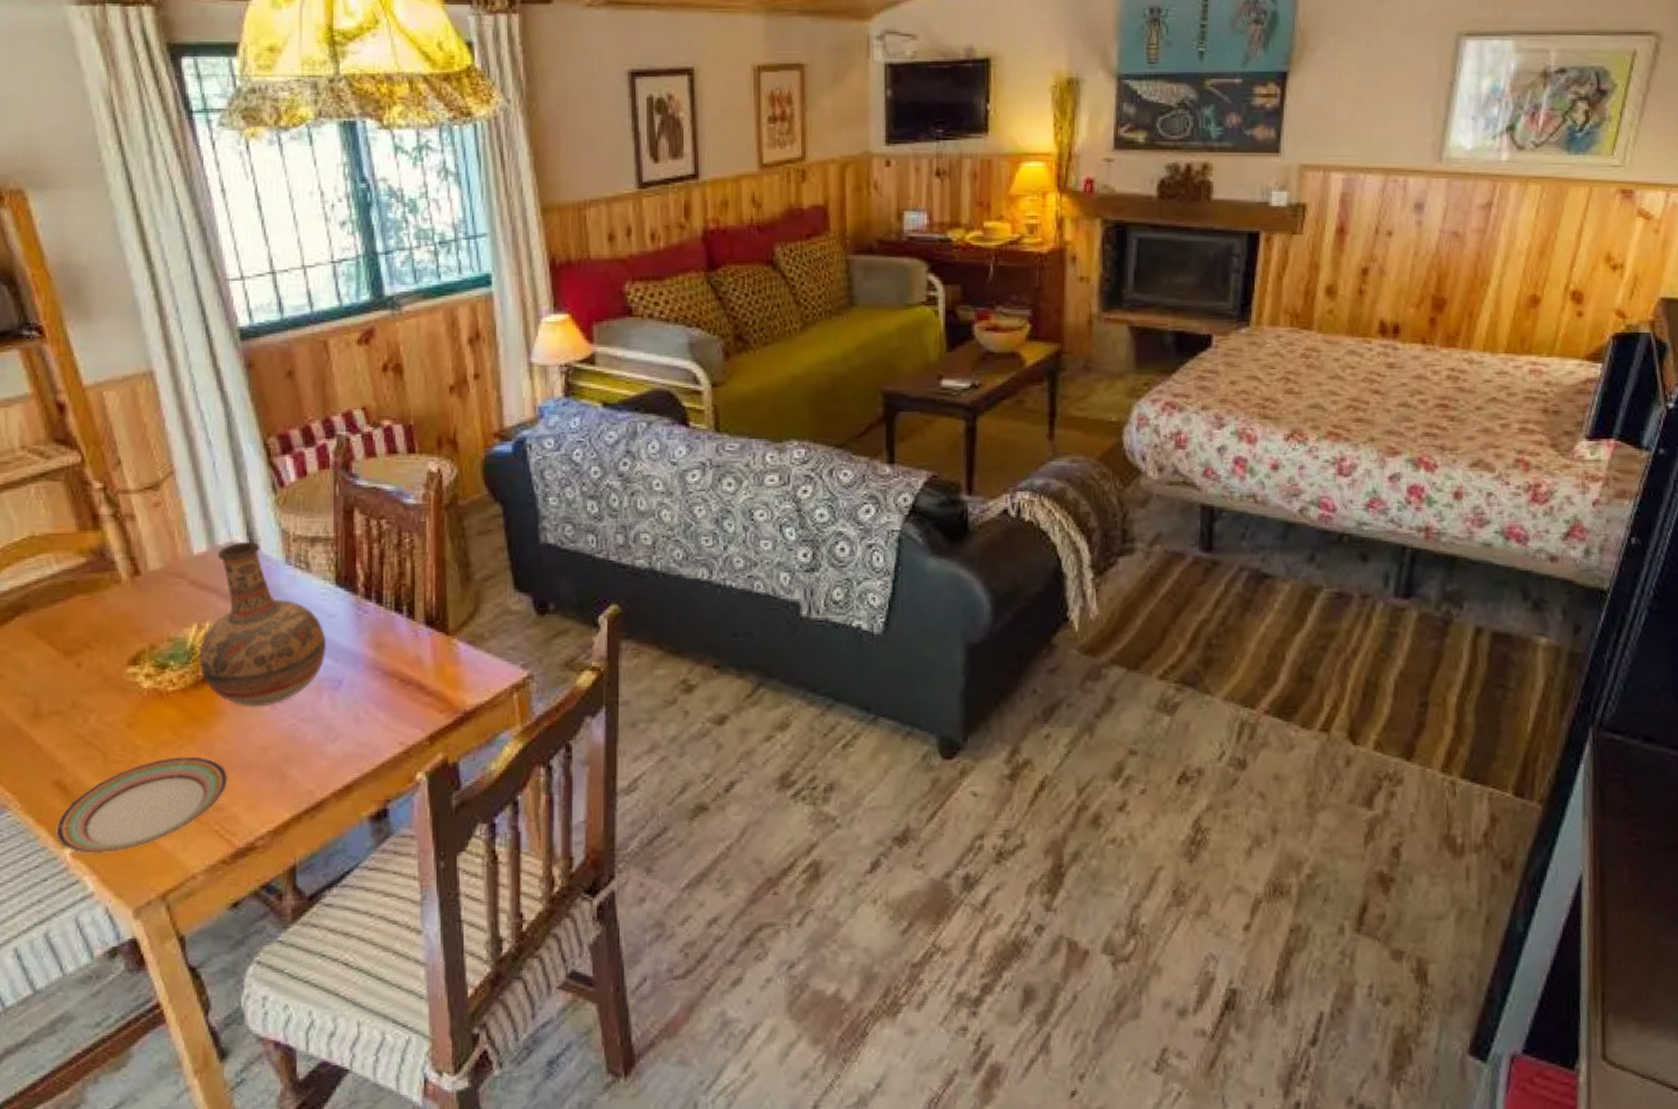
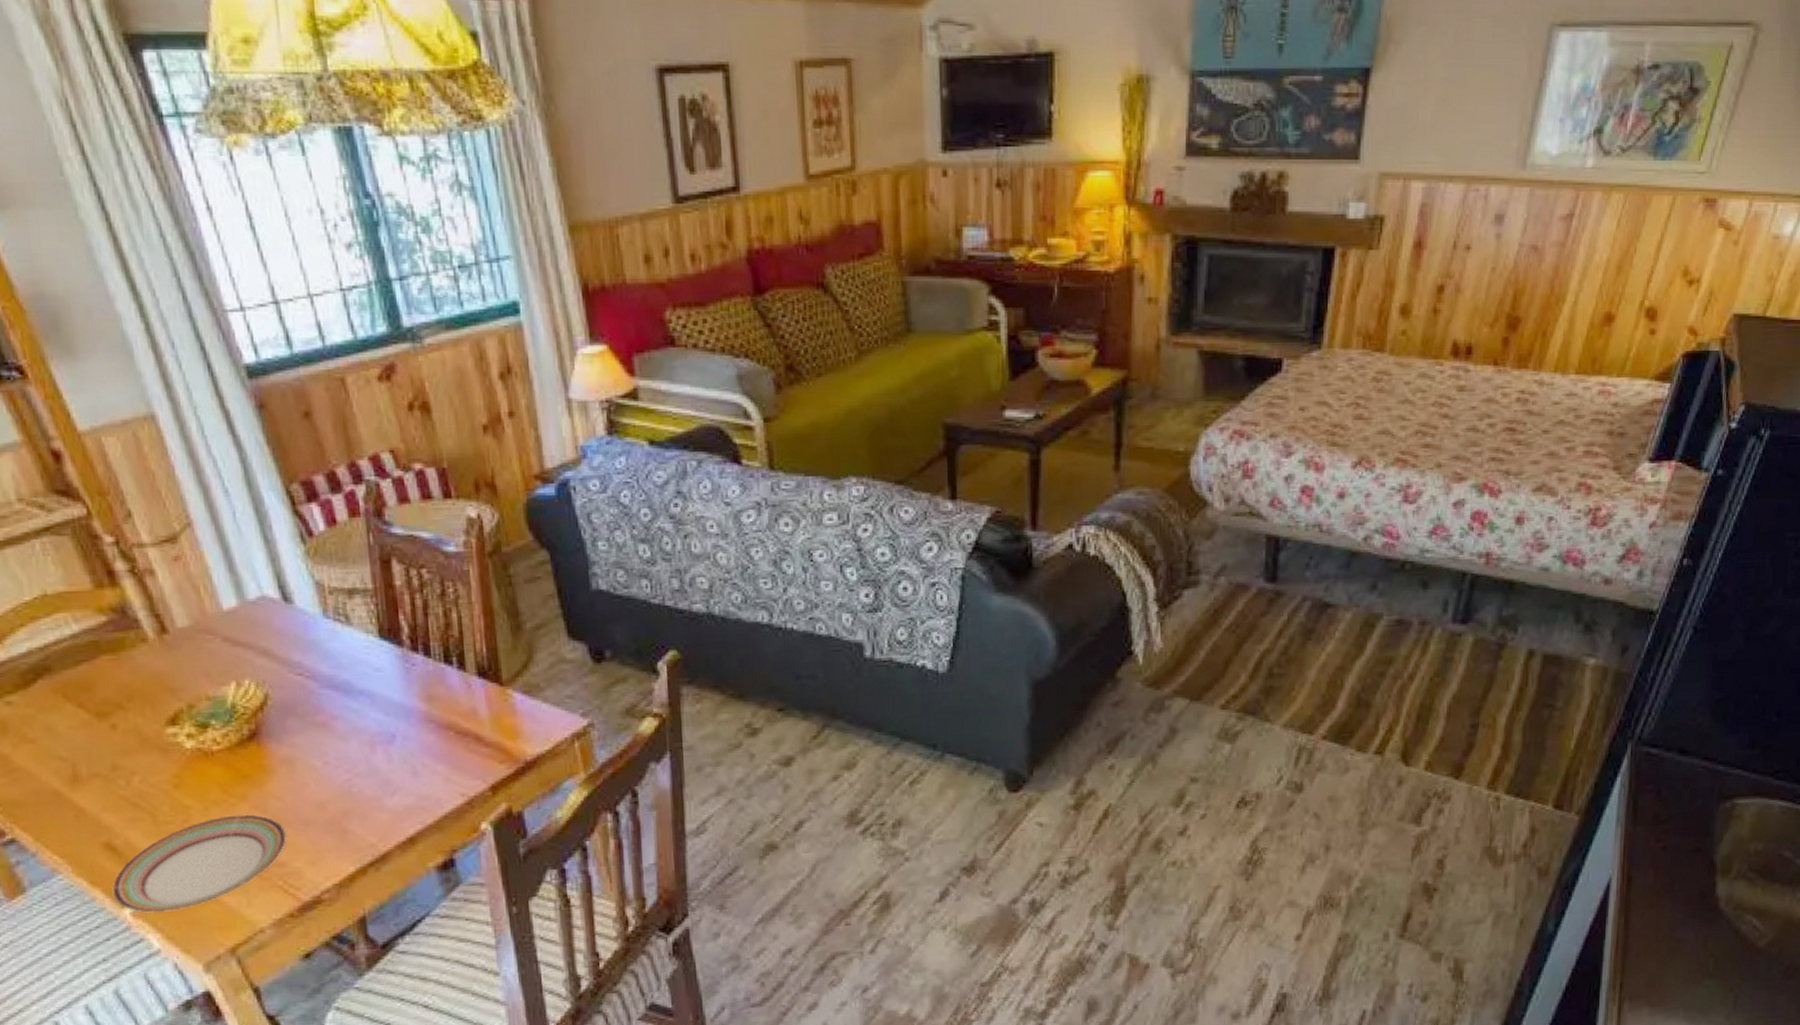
vase: present [200,541,327,706] -> none [241,594,376,763]

